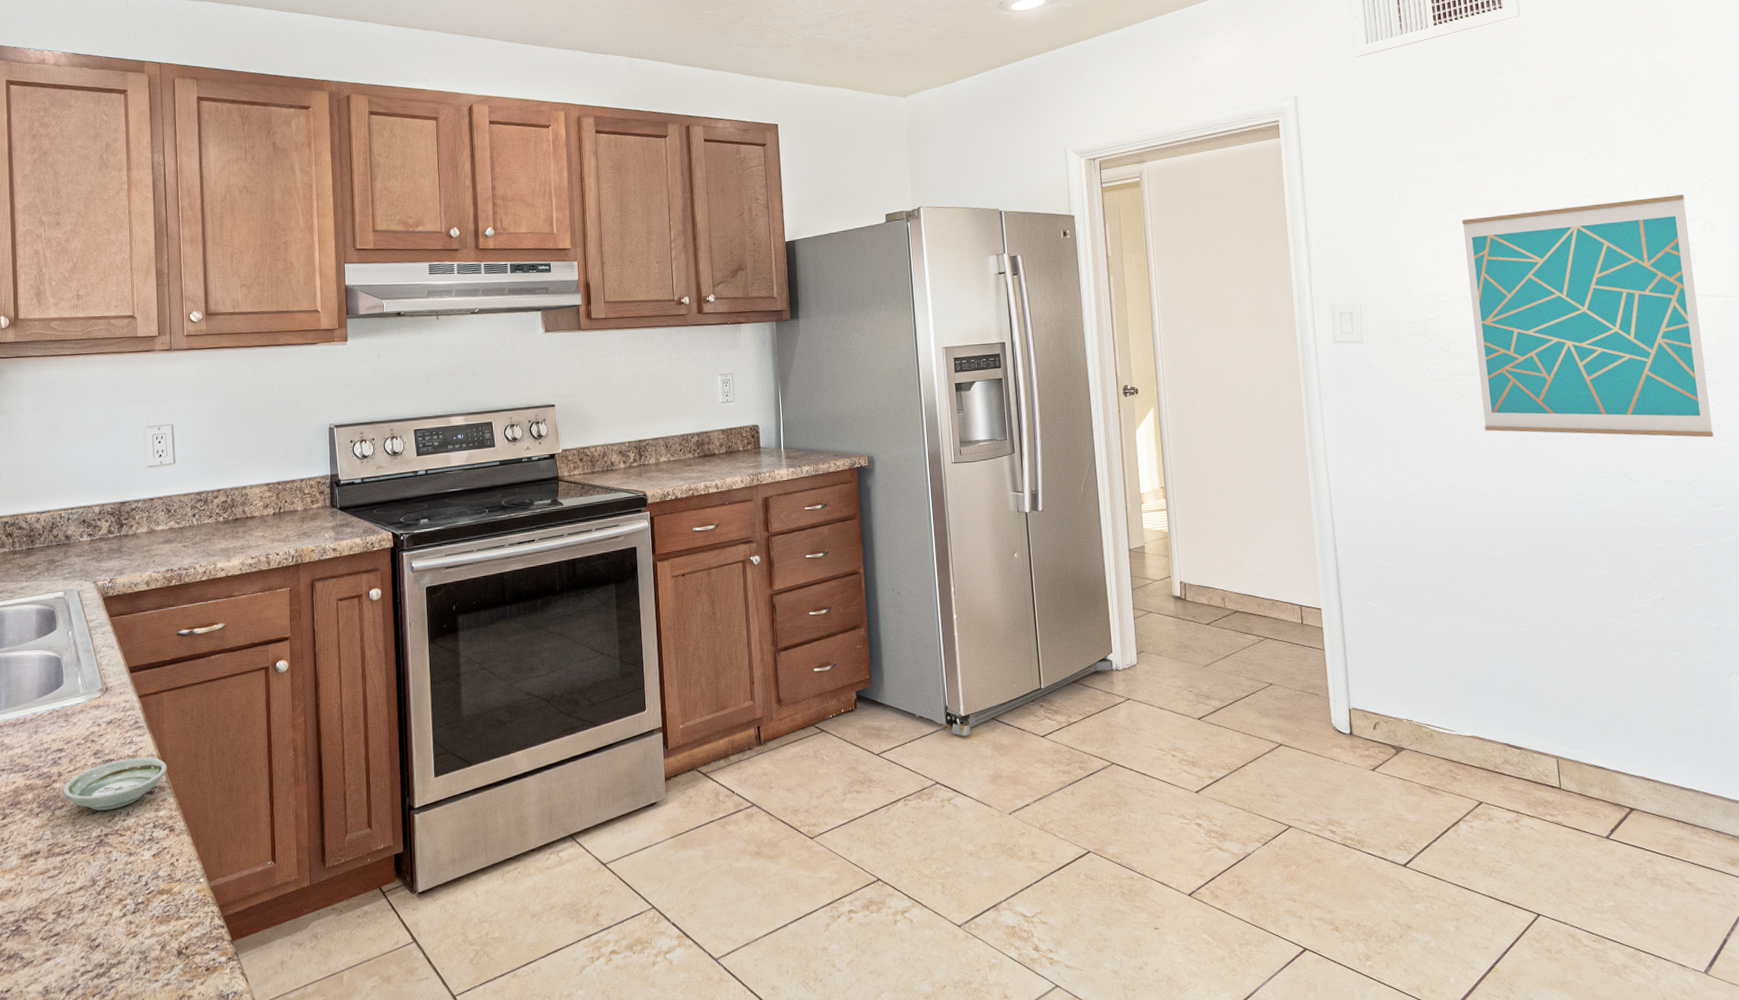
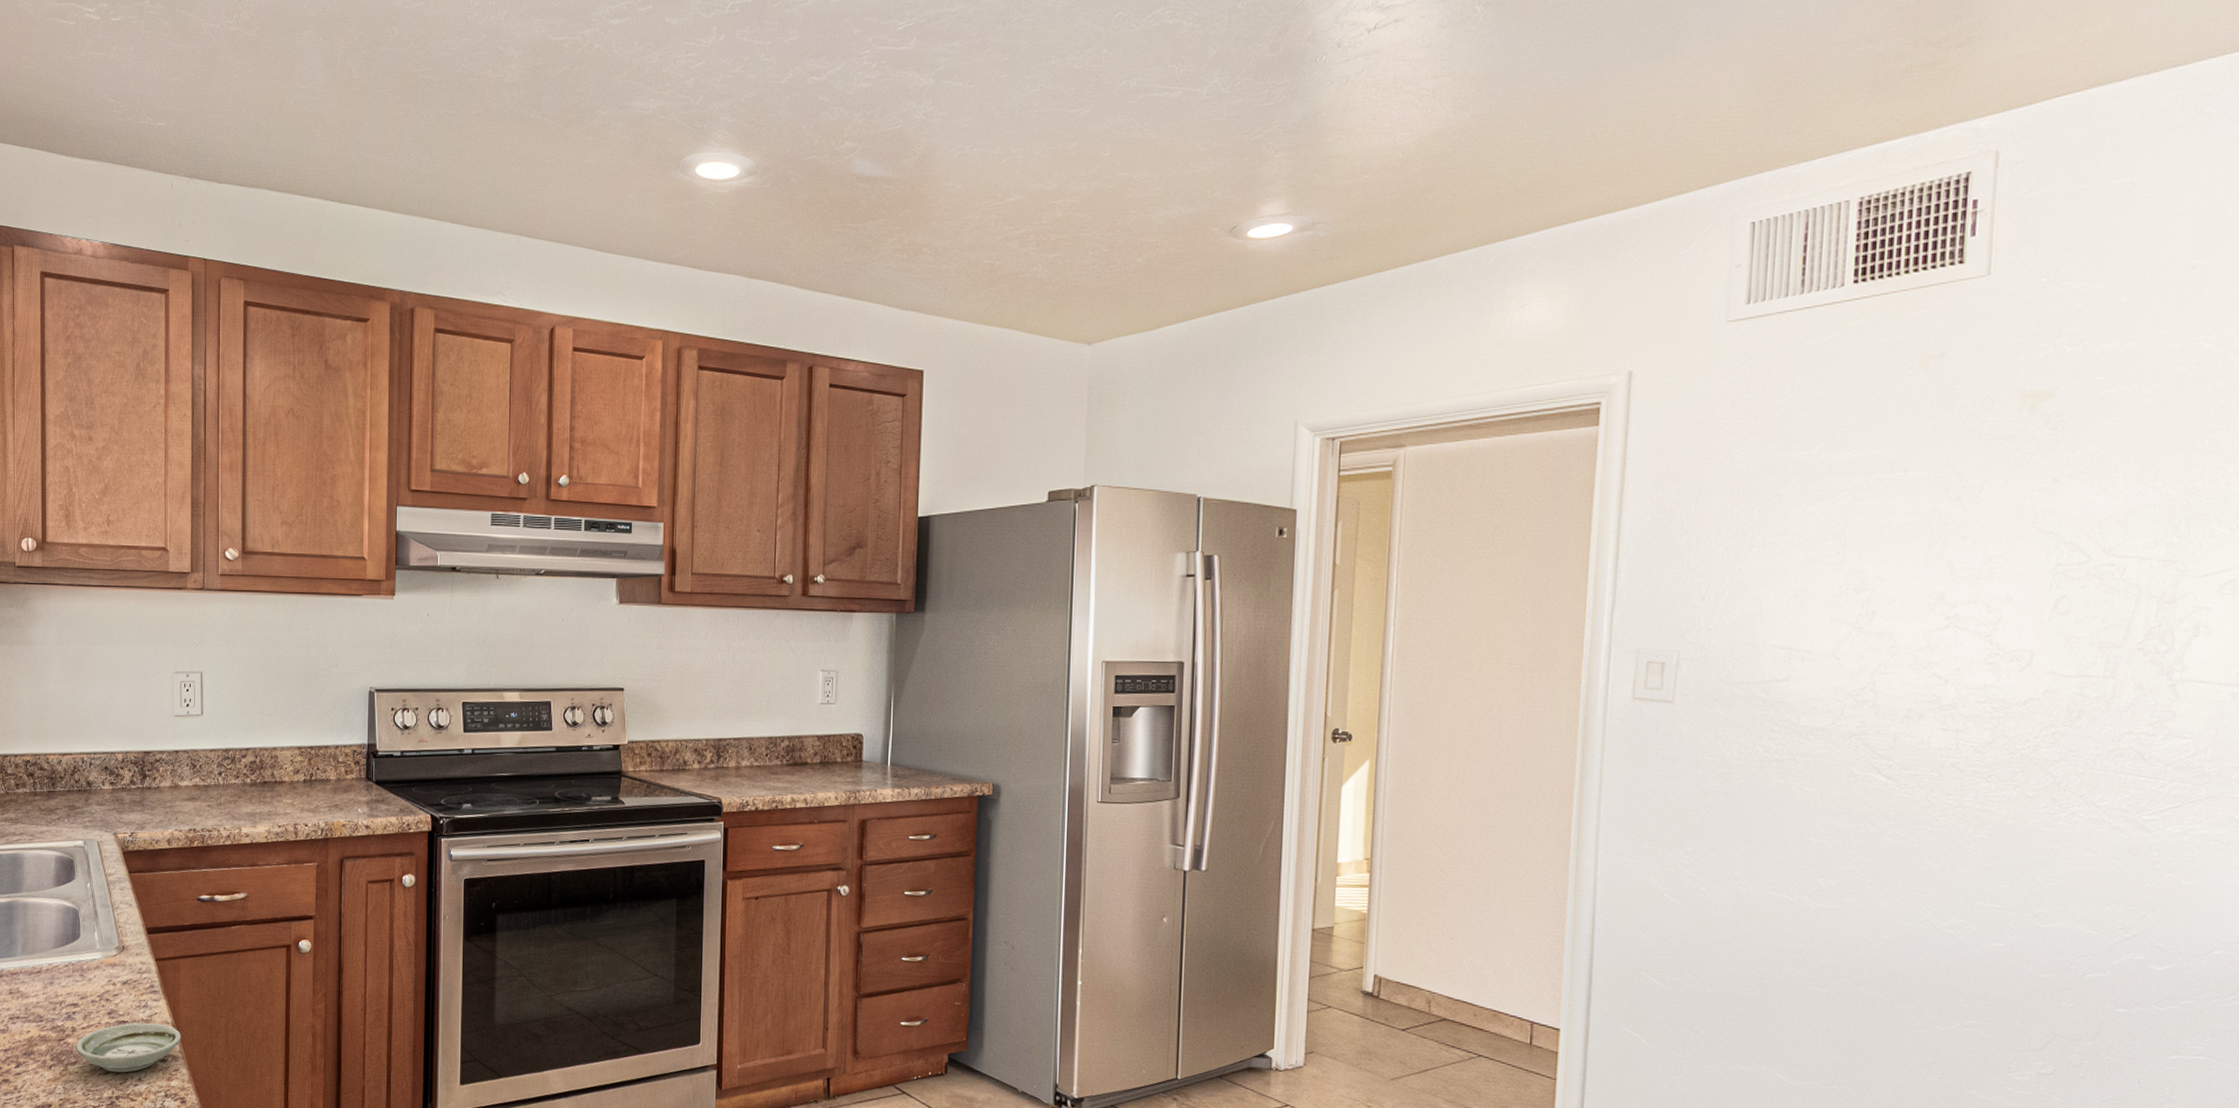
wall art: present [1462,194,1714,438] -> none [1830,540,2201,873]

